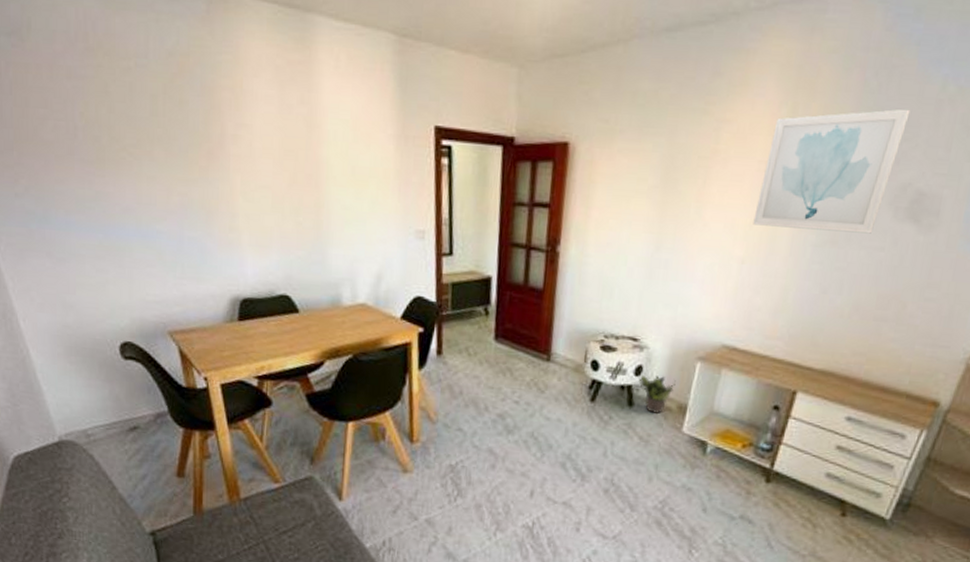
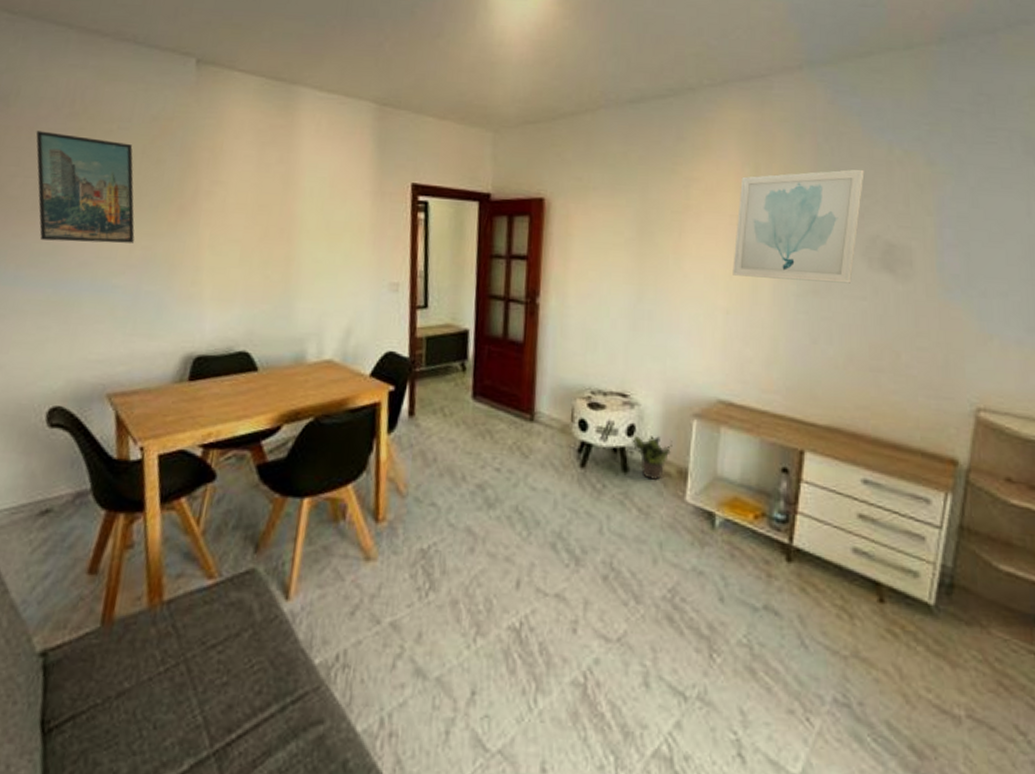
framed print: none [56,69,170,189] -> present [36,131,135,243]

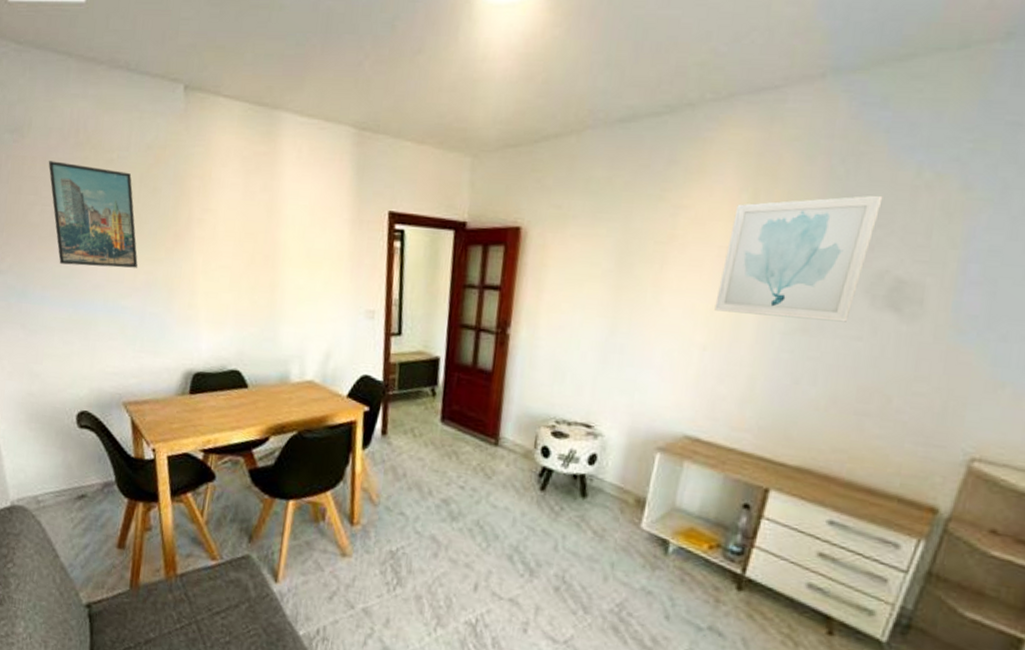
potted plant: present [632,434,672,480] -> none [592,463,633,507]

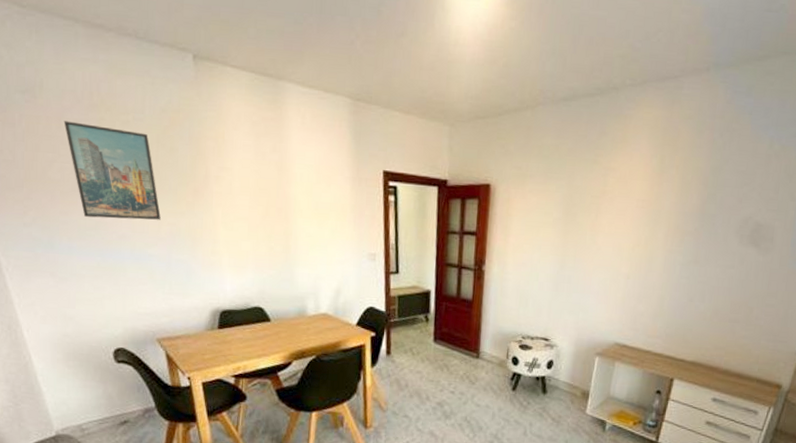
wall art: present [714,195,883,322] -> none [635,161,748,255]

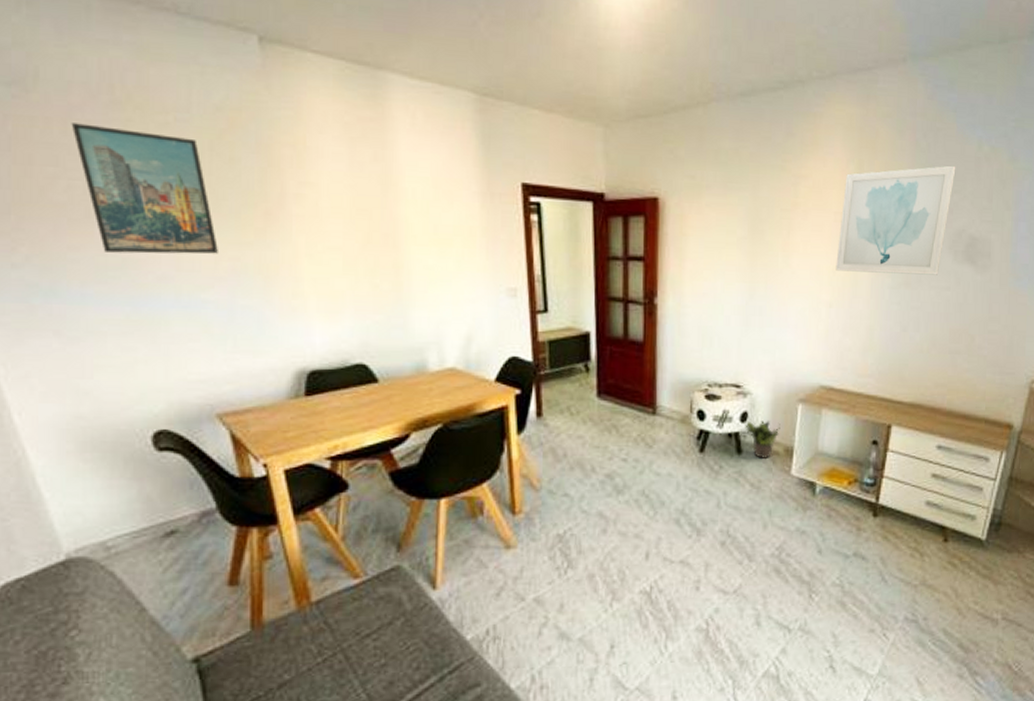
potted plant: none [550,367,580,399] -> present [745,420,780,458]
wall art: none [635,161,748,255] -> present [836,165,956,275]

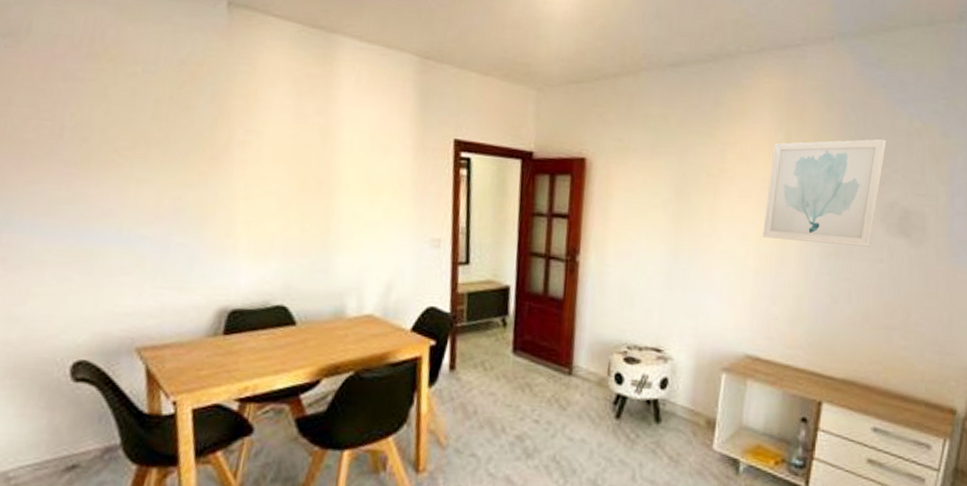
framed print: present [71,123,218,254] -> none [51,70,163,193]
potted plant: present [745,420,780,458] -> none [664,387,702,430]

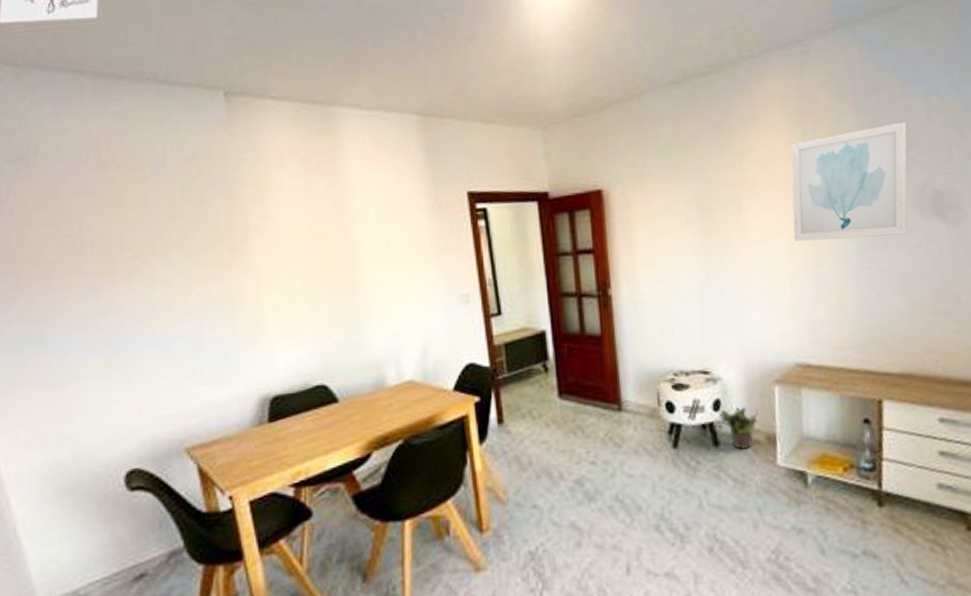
potted plant: none [664,387,702,430] -> present [719,407,758,449]

